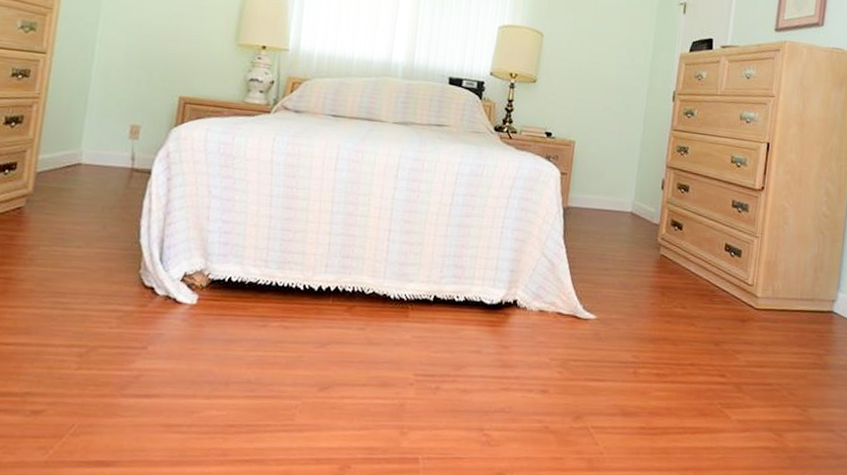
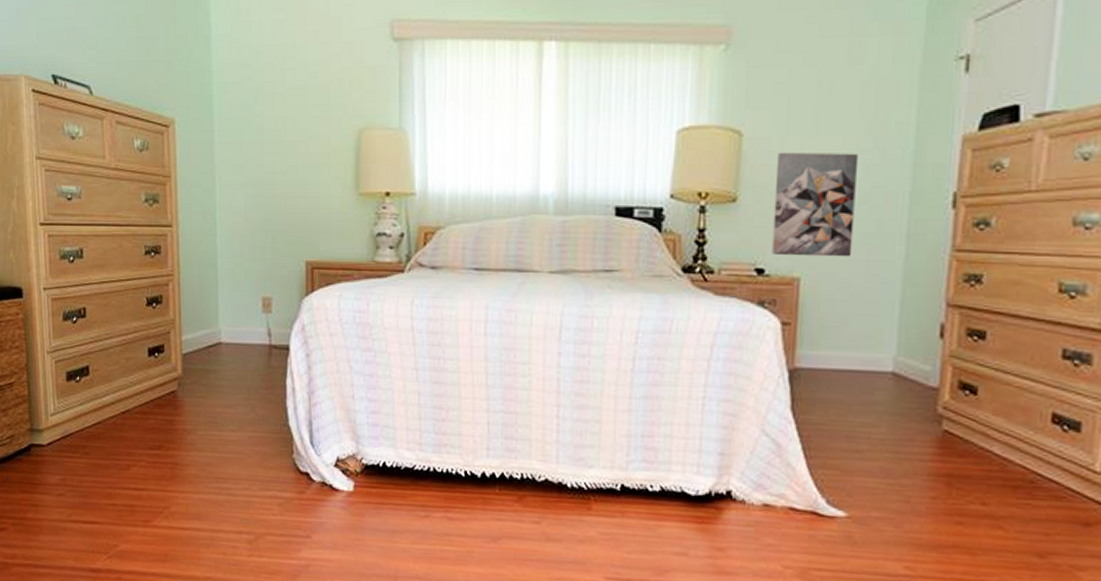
wall art: none [557,51,618,129] -> present [772,152,859,257]

